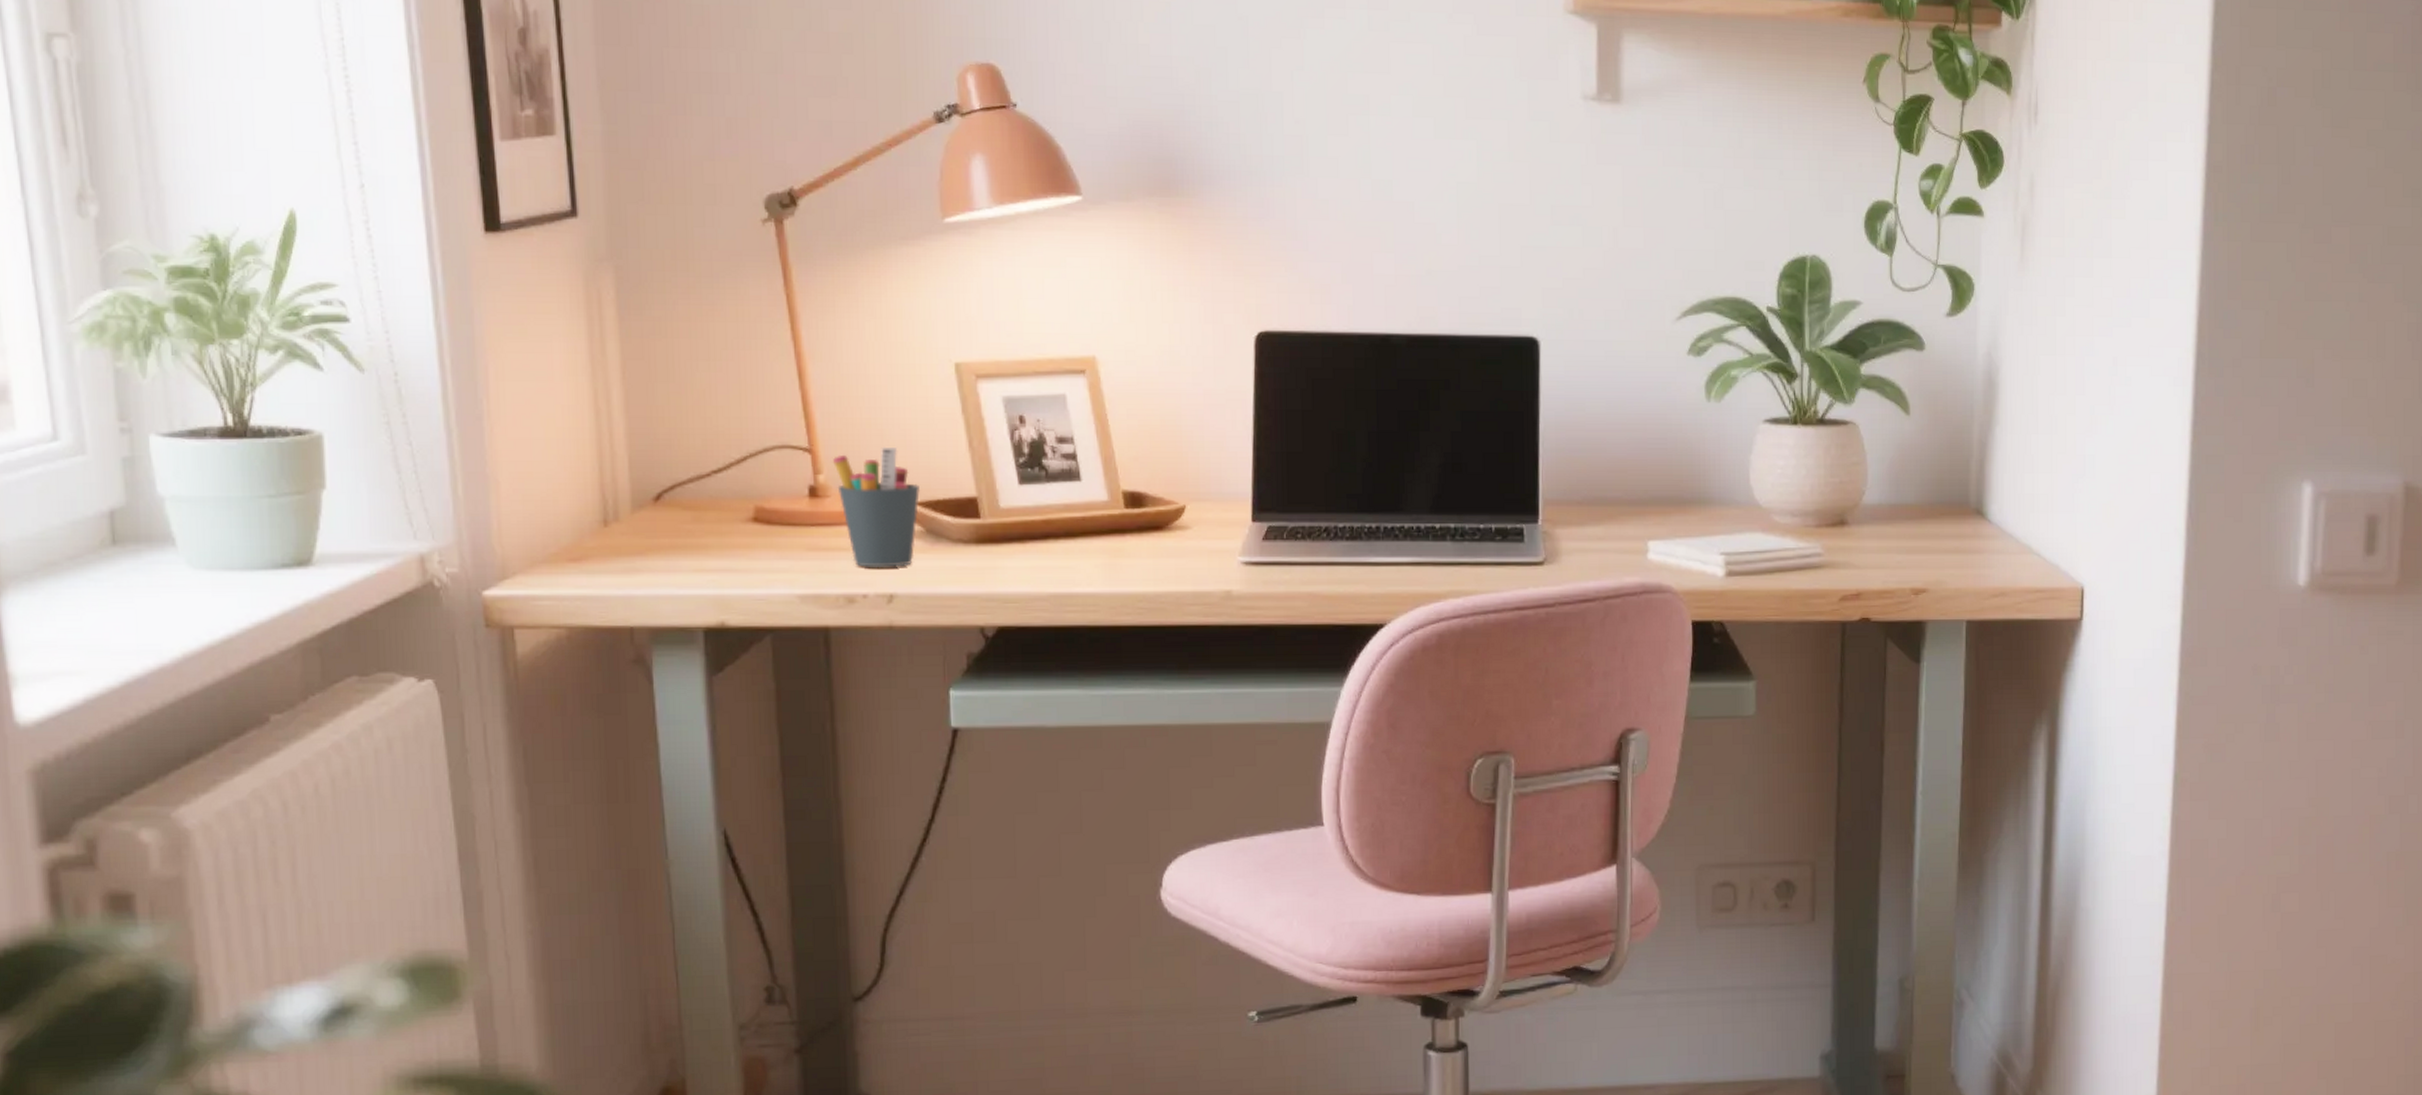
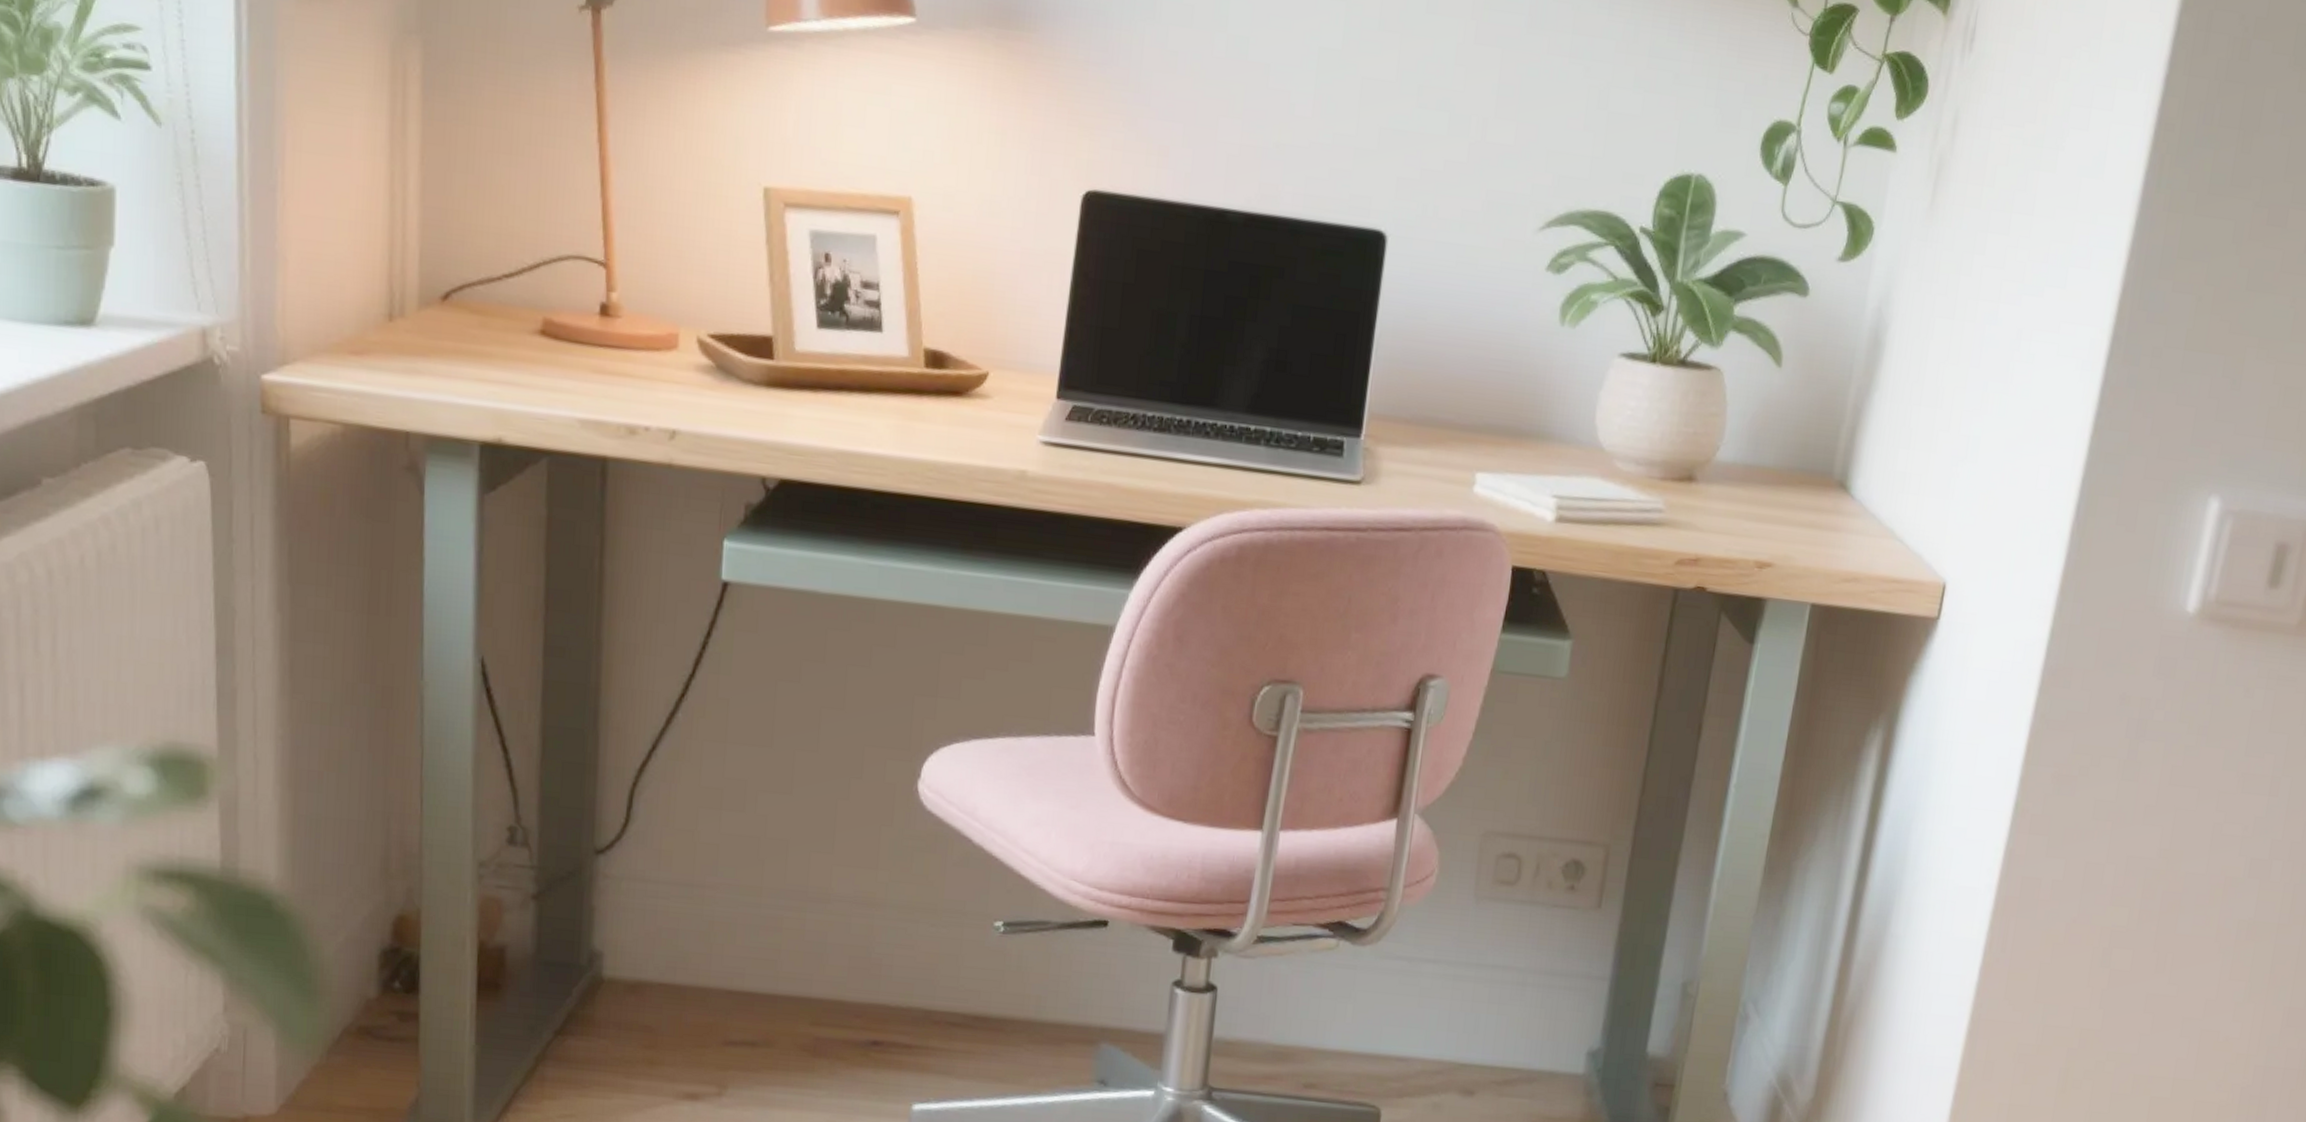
pen holder: present [833,446,920,567] -> none [628,269,714,401]

